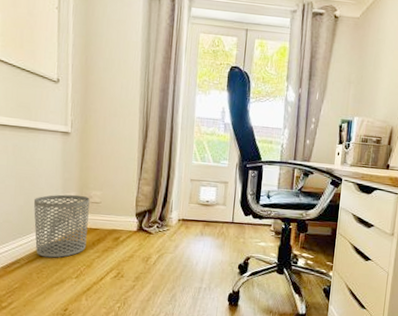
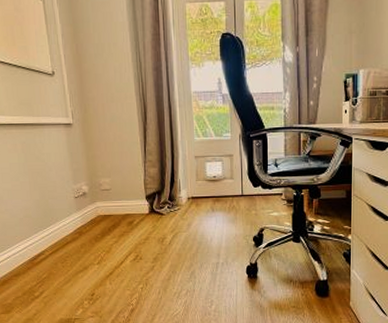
waste bin: present [33,194,90,258] -> none [48,185,103,247]

